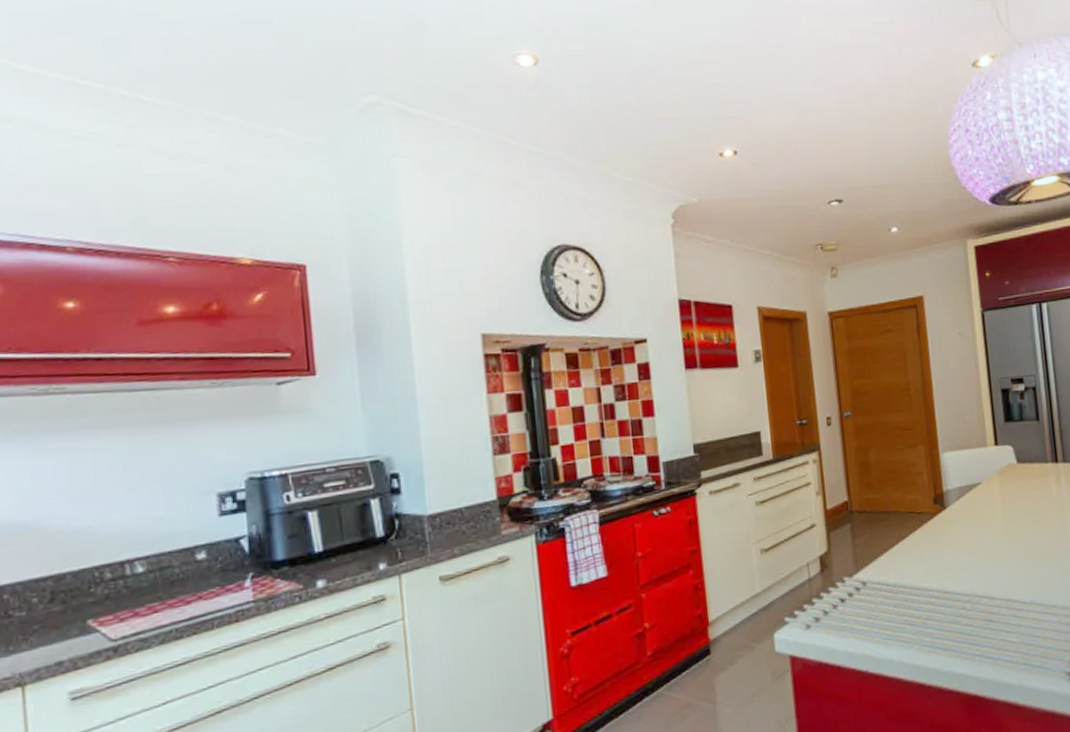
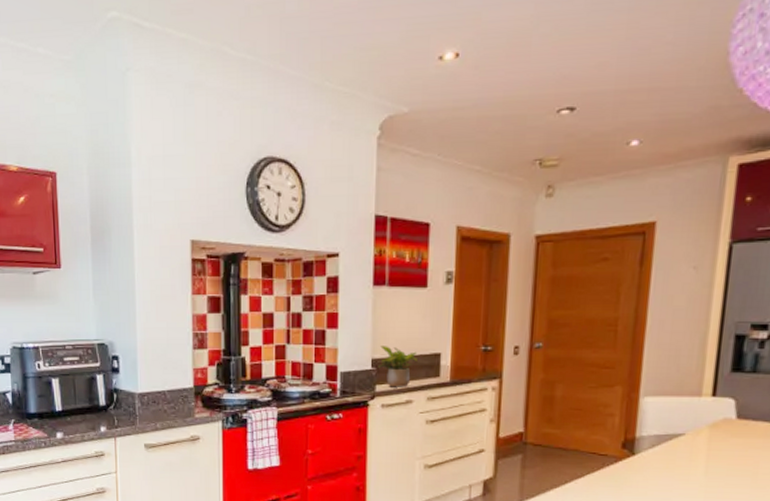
potted plant: none [700,429,739,472] -> present [377,346,417,387]

